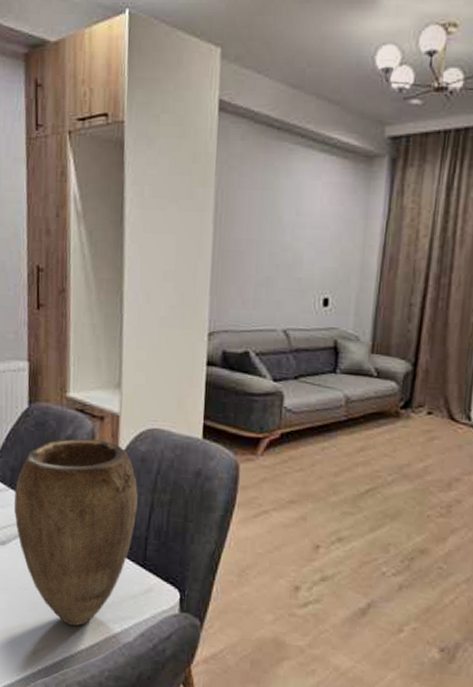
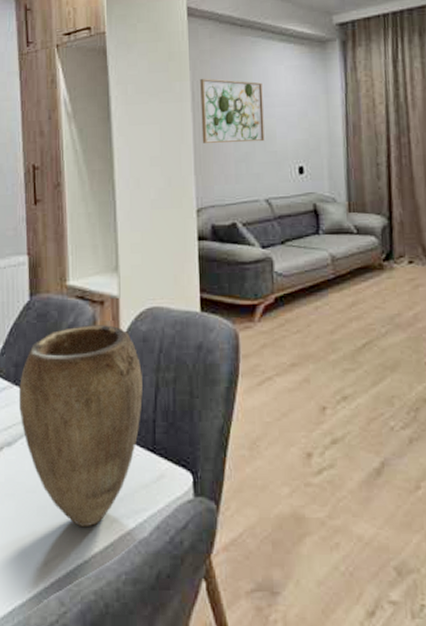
wall art: none [221,186,295,266] -> present [200,78,265,143]

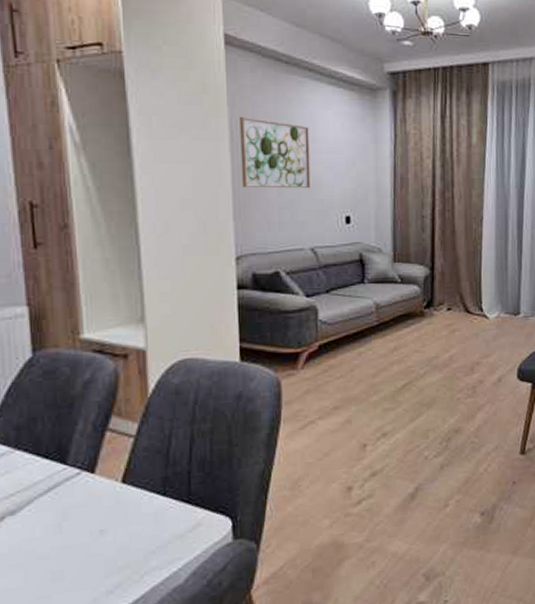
vase: present [18,324,143,528] -> none [21,379,176,586]

